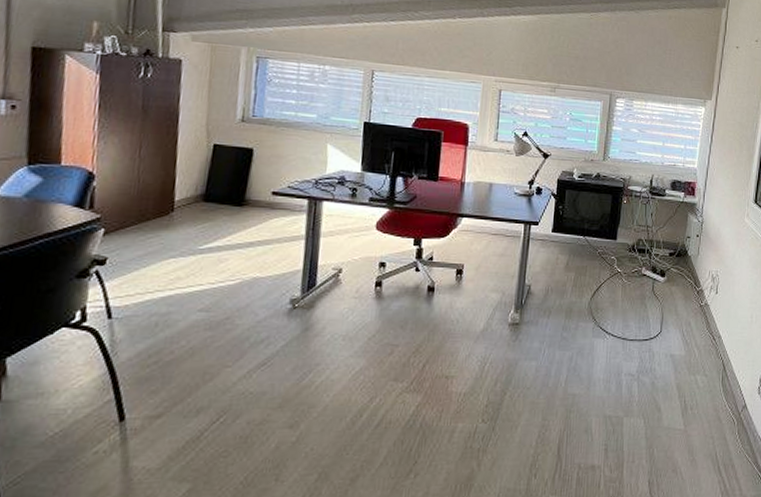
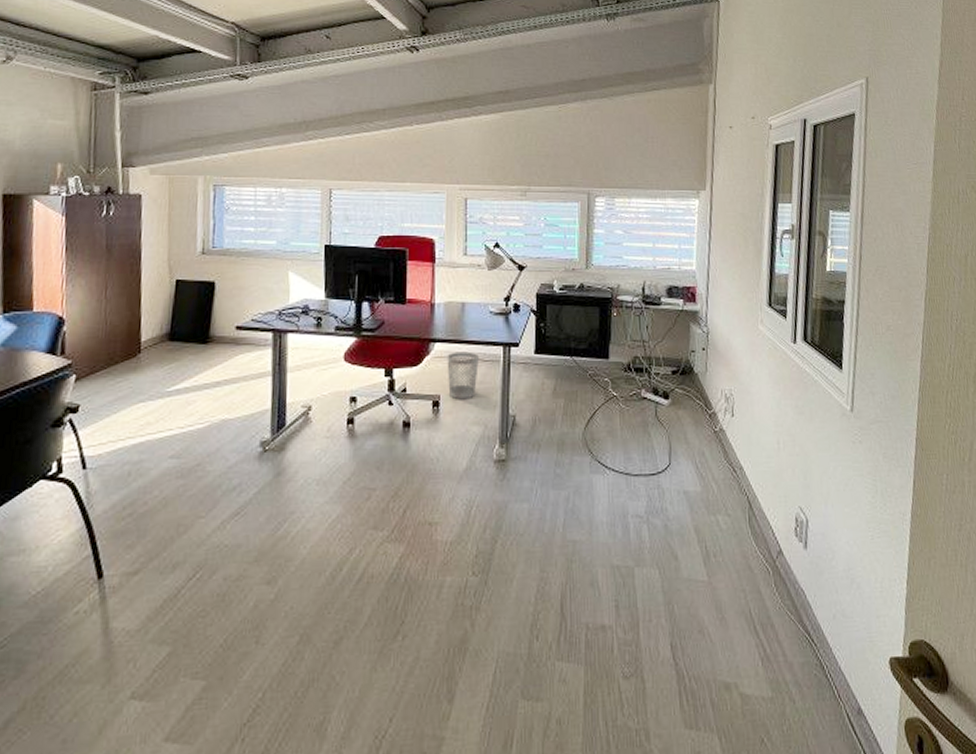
wastebasket: none [471,226,502,270] -> present [447,351,479,400]

